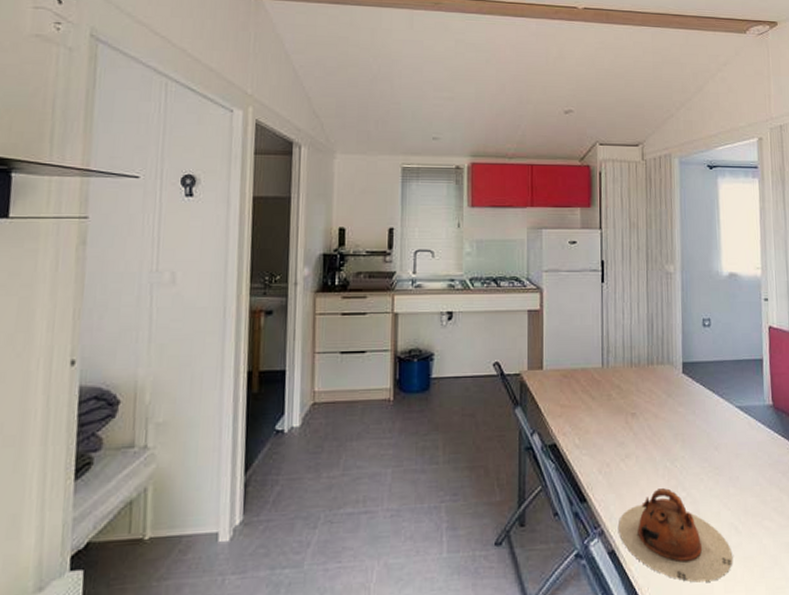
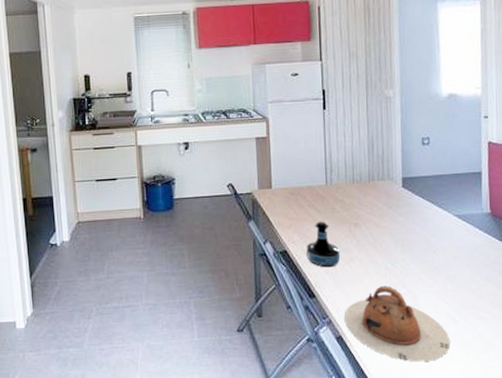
tequila bottle: none [578,409,616,466] -> present [306,221,341,268]

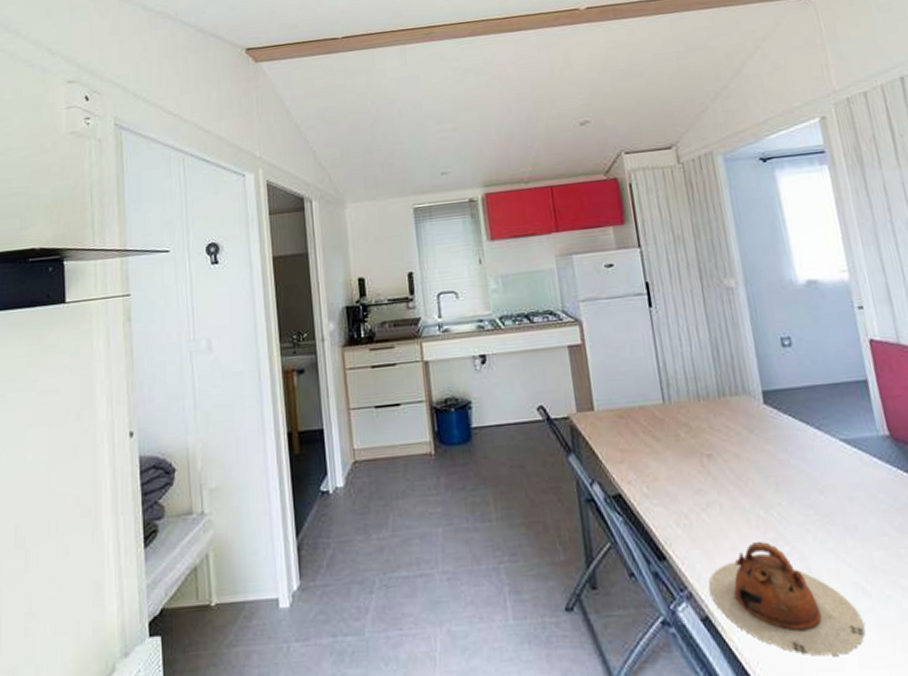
tequila bottle: present [306,221,341,268] -> none [646,452,694,517]

